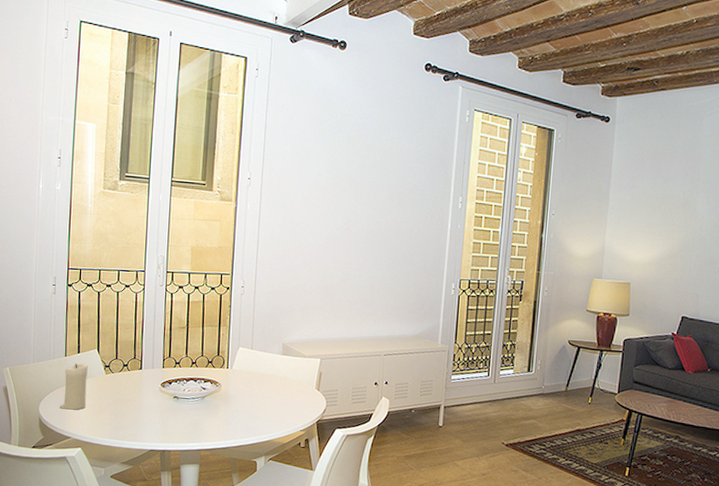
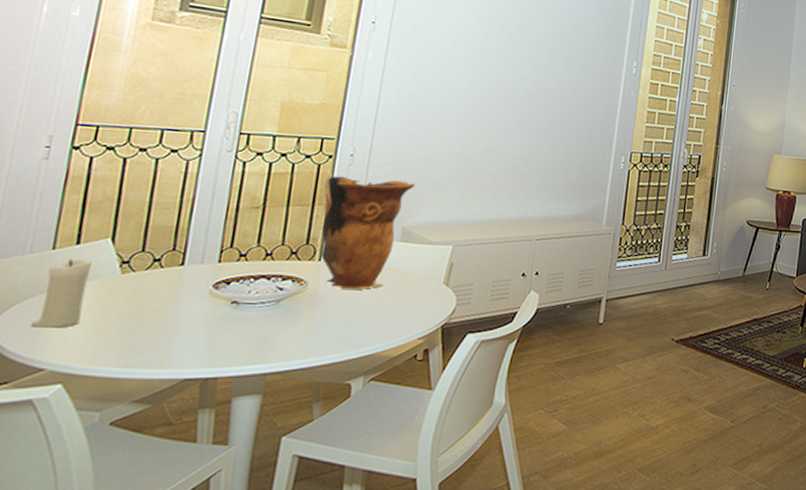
decorative vase: none [225,303,290,392] -> present [321,175,416,291]

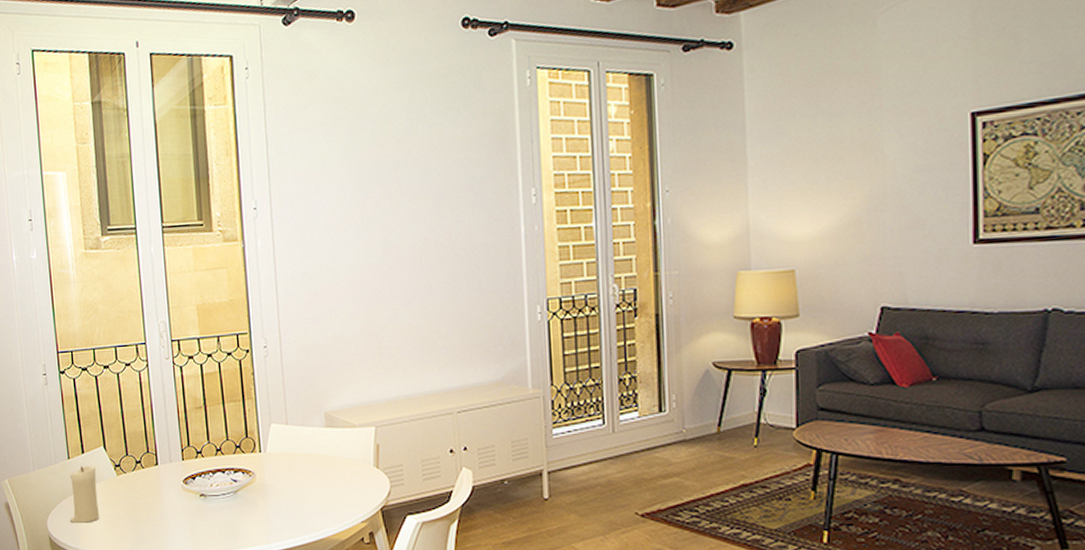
decorative vase: present [321,175,416,291] -> none [248,366,327,478]

